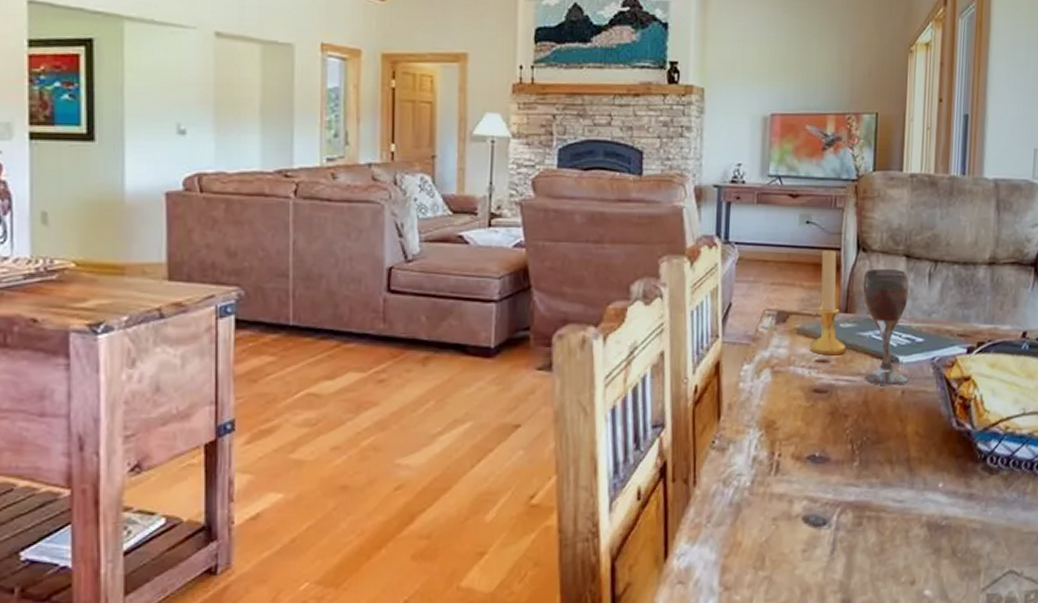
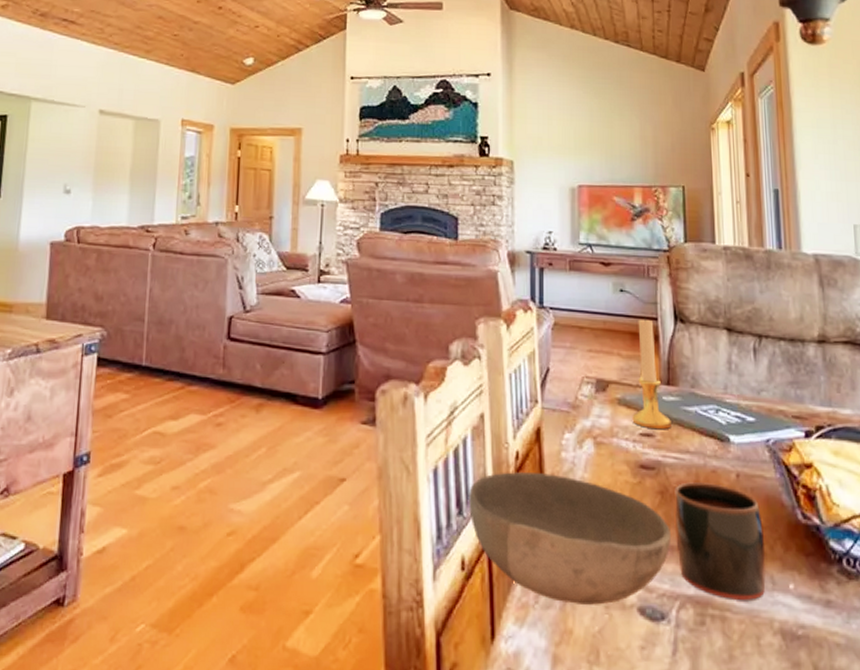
bowl: none [646,404,838,520] -> present [469,472,672,605]
mug: none [841,401,922,502] -> present [674,482,766,600]
cup: present [863,268,909,386] -> none [683,340,743,468]

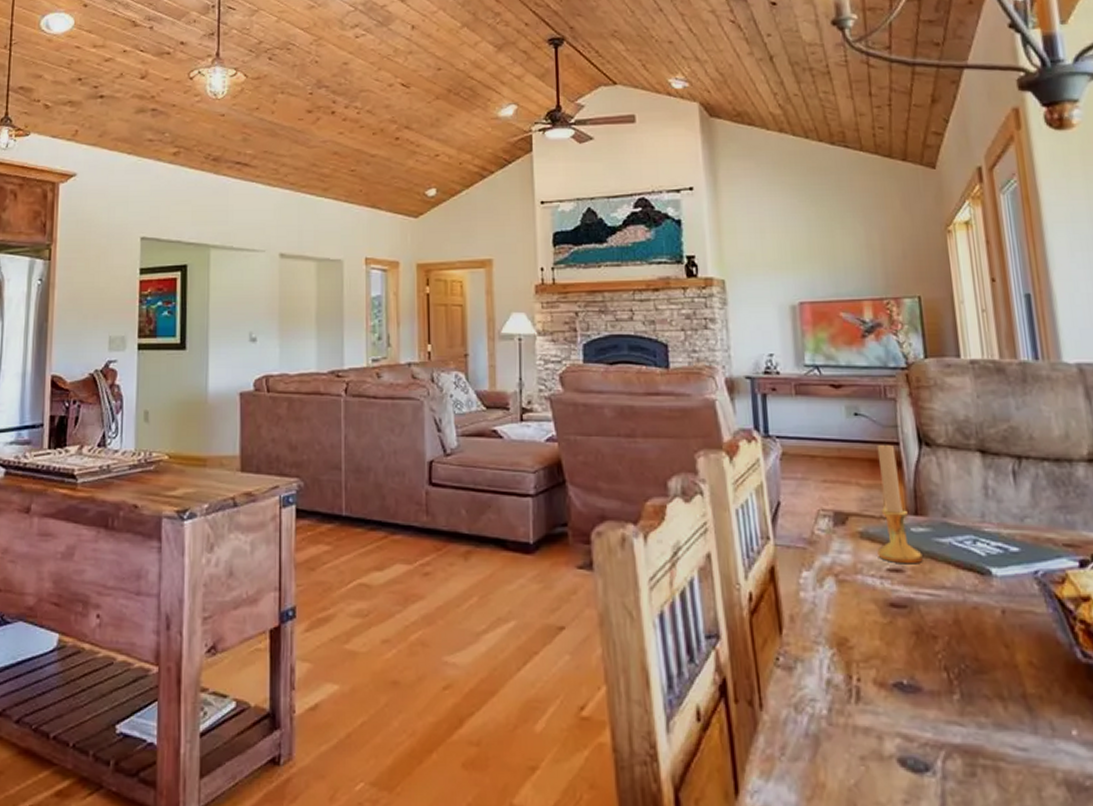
bowl: present [469,472,672,605] -> none [700,615,931,756]
mug: present [674,482,766,600] -> none [931,620,1044,748]

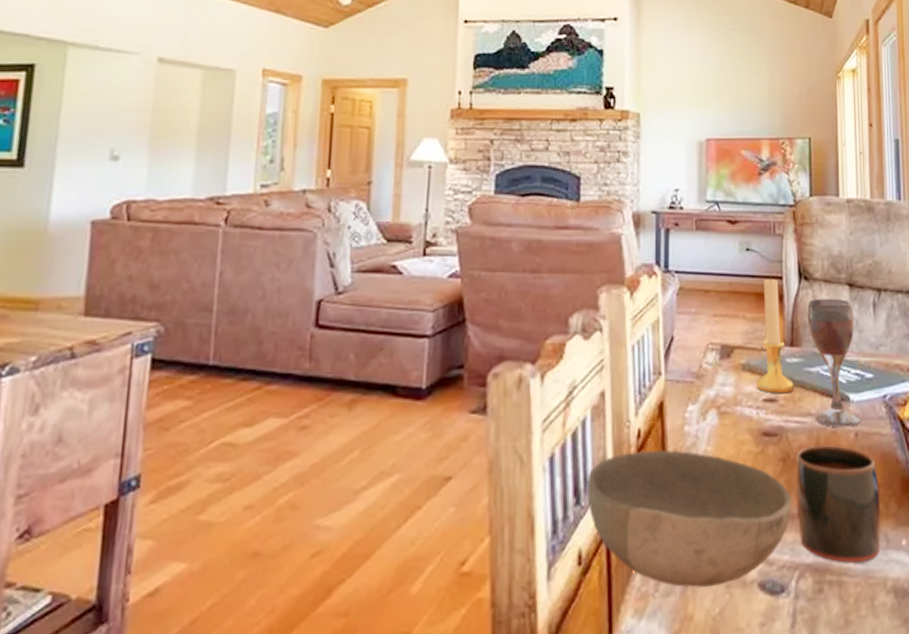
bowl: none [700,615,931,756] -> present [587,450,793,588]
cup: none [931,465,1008,603] -> present [807,298,861,428]
mug: none [931,620,1044,748] -> present [795,445,881,563]

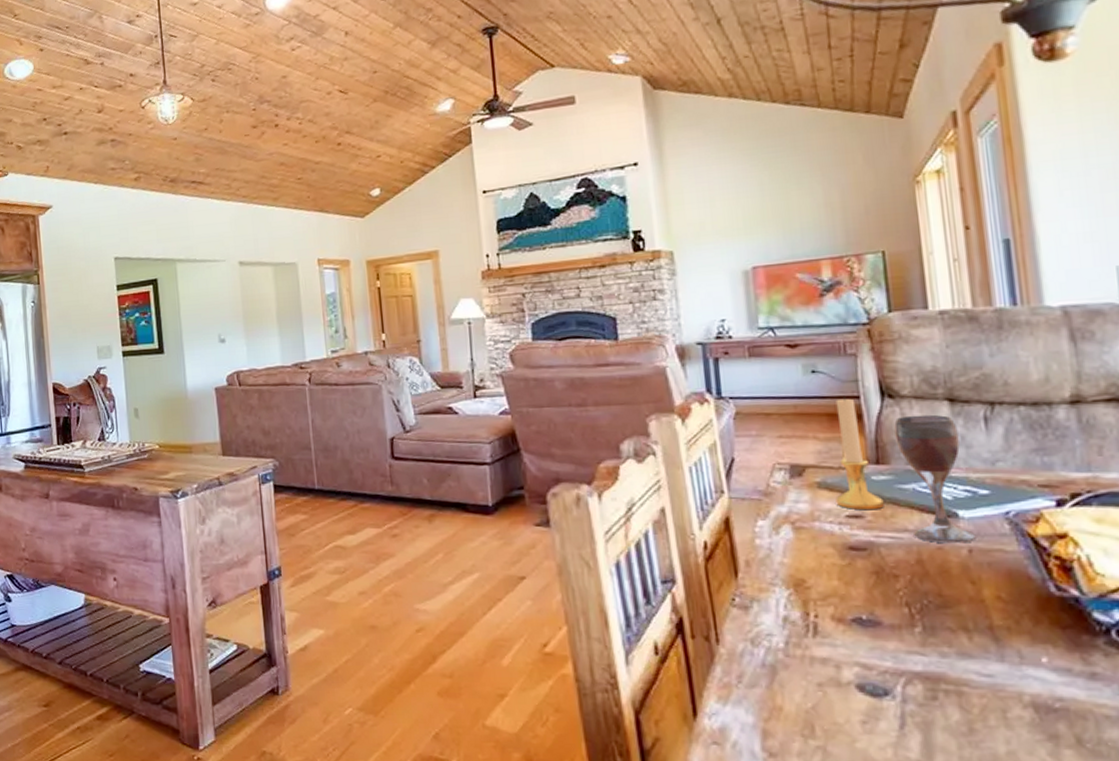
bowl: present [587,450,793,588] -> none [656,561,892,683]
mug: present [795,445,881,563] -> none [892,560,1012,675]

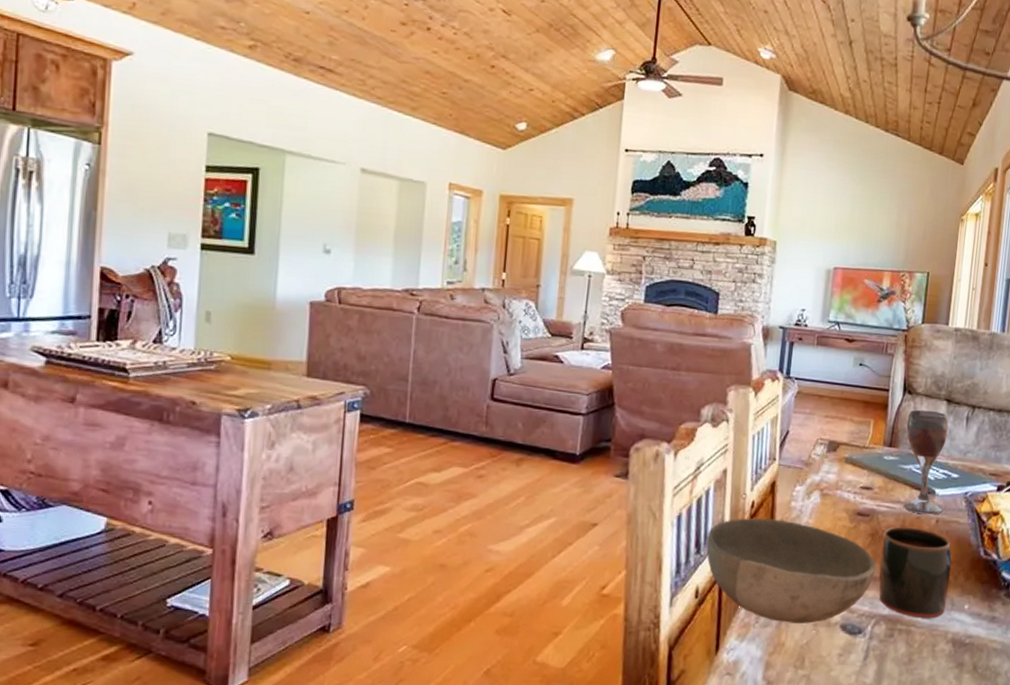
bowl: none [656,561,892,683] -> present [706,518,876,623]
candle holder: present [835,395,886,511] -> none [855,387,890,484]
mug: none [892,560,1012,675] -> present [879,526,952,618]

